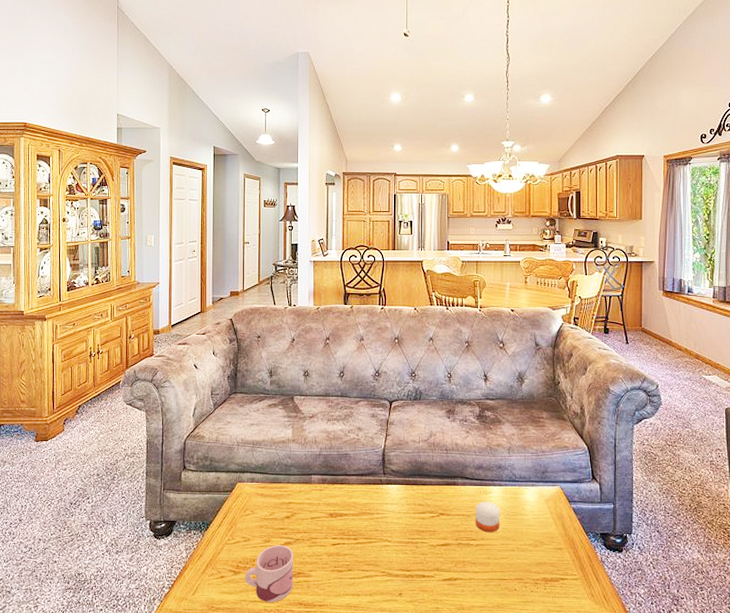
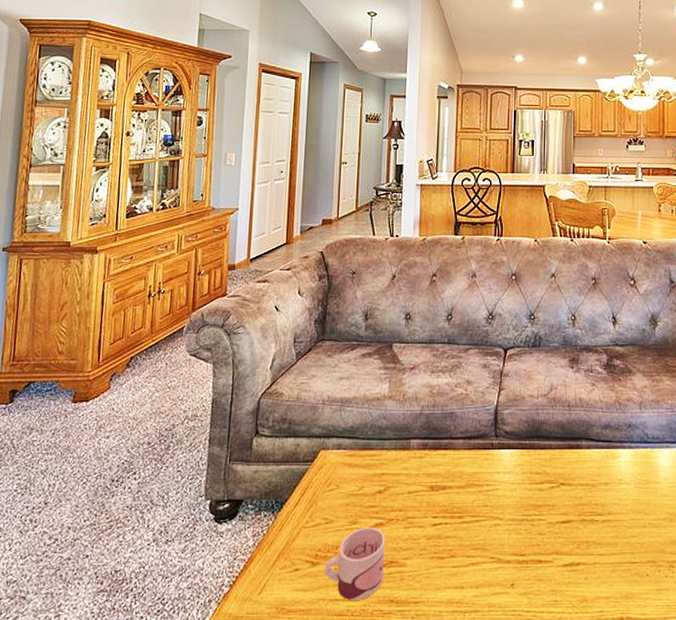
candle: present [476,501,500,533] -> none [602,467,630,506]

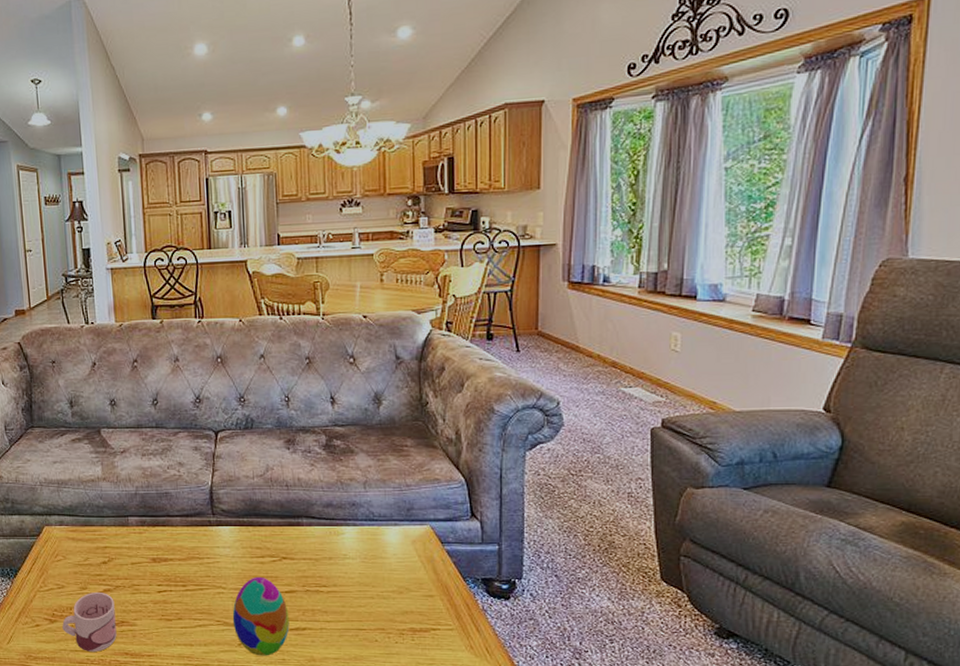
decorative egg: none [507,505,564,598] -> present [232,576,290,656]

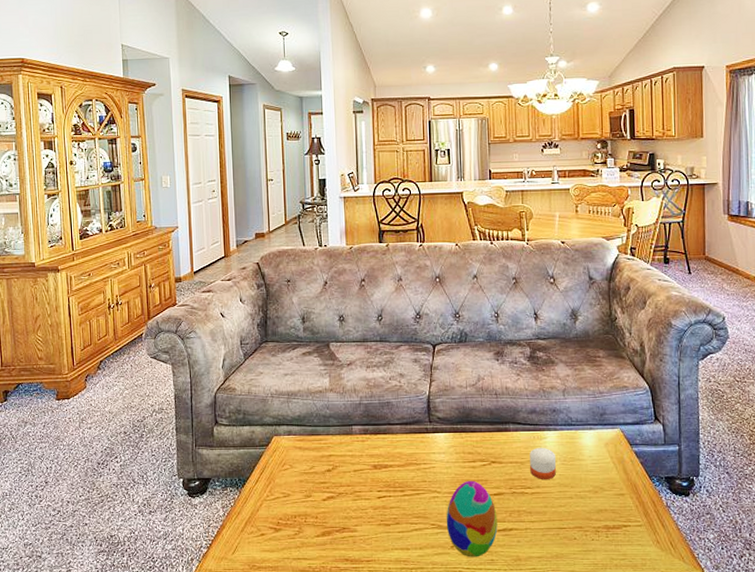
mug: present [62,592,117,652] -> none [286,500,338,559]
candle: none [325,543,356,579] -> present [530,447,557,480]

